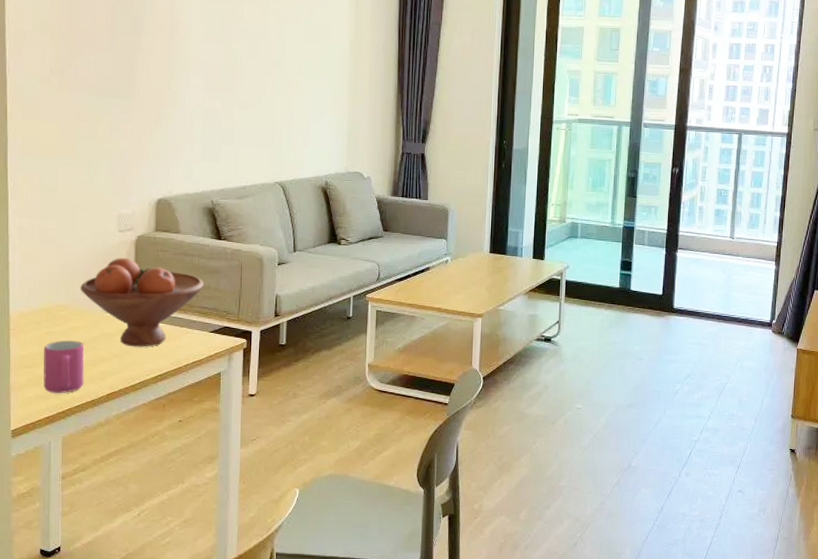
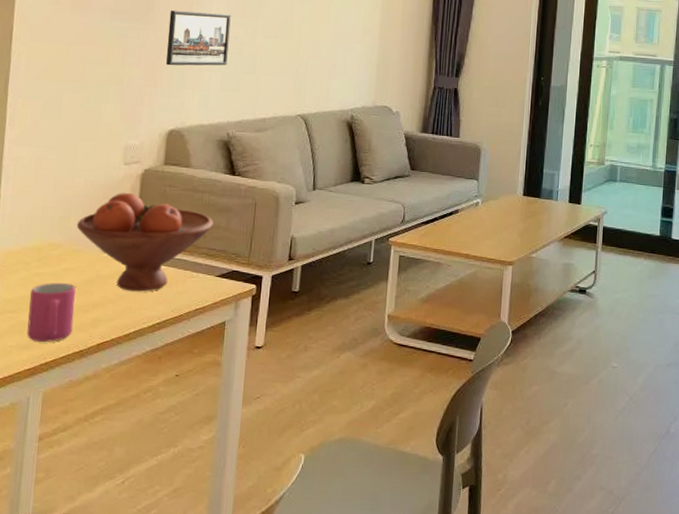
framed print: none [150,86,208,139] -> present [165,10,231,66]

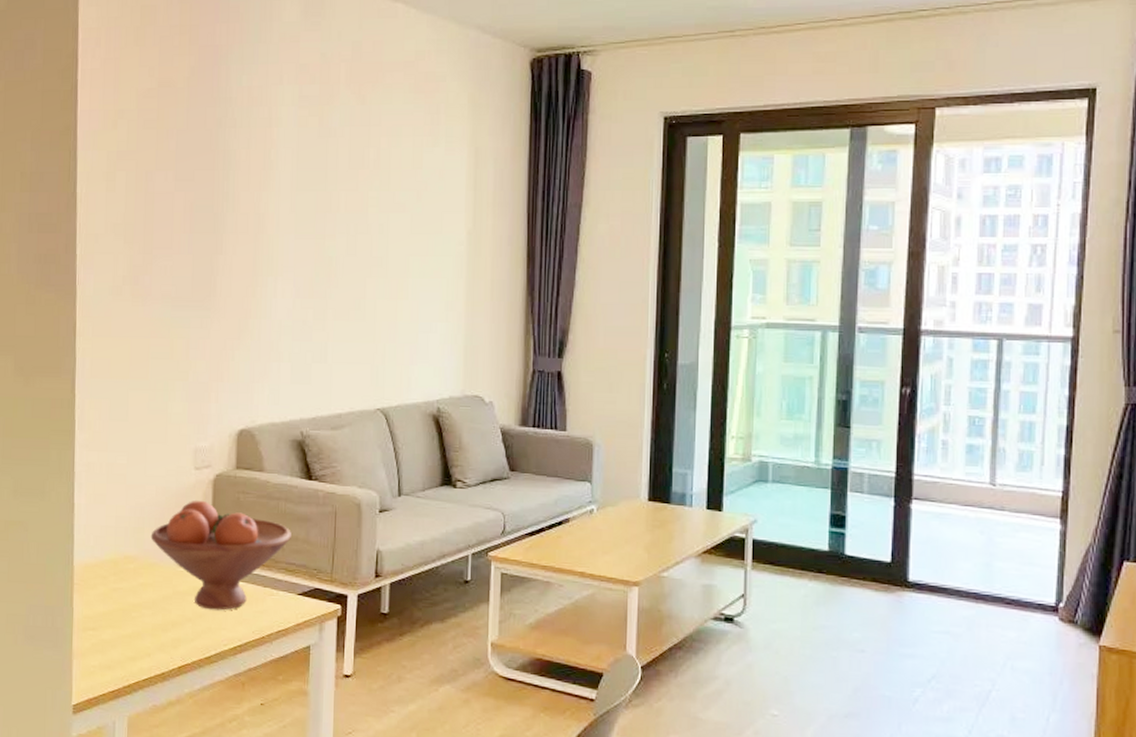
mug: present [27,282,75,342] -> none [109,598,154,663]
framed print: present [165,10,231,66] -> none [231,294,298,358]

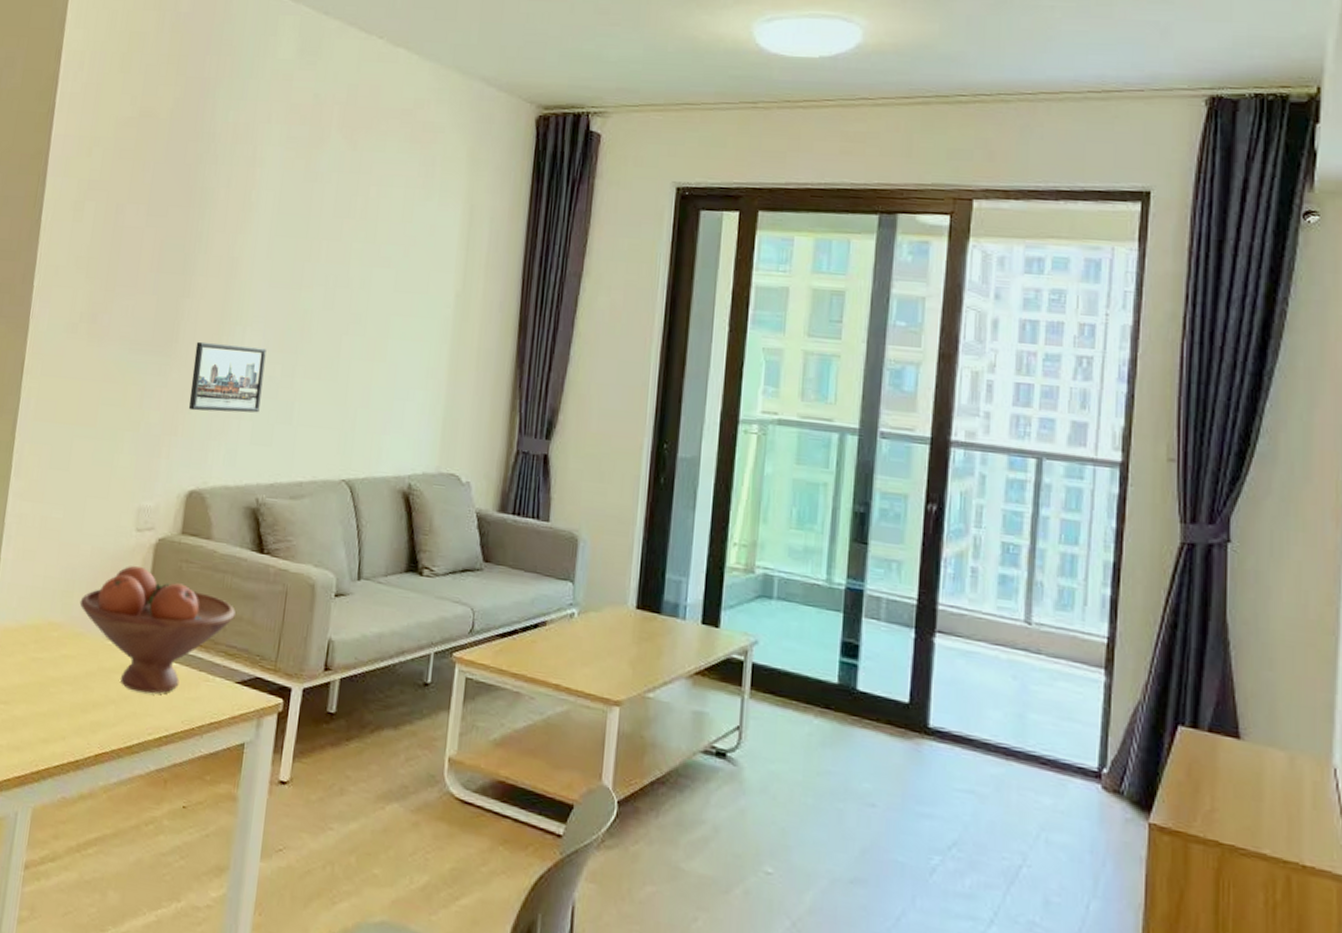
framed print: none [231,294,298,358] -> present [188,341,267,413]

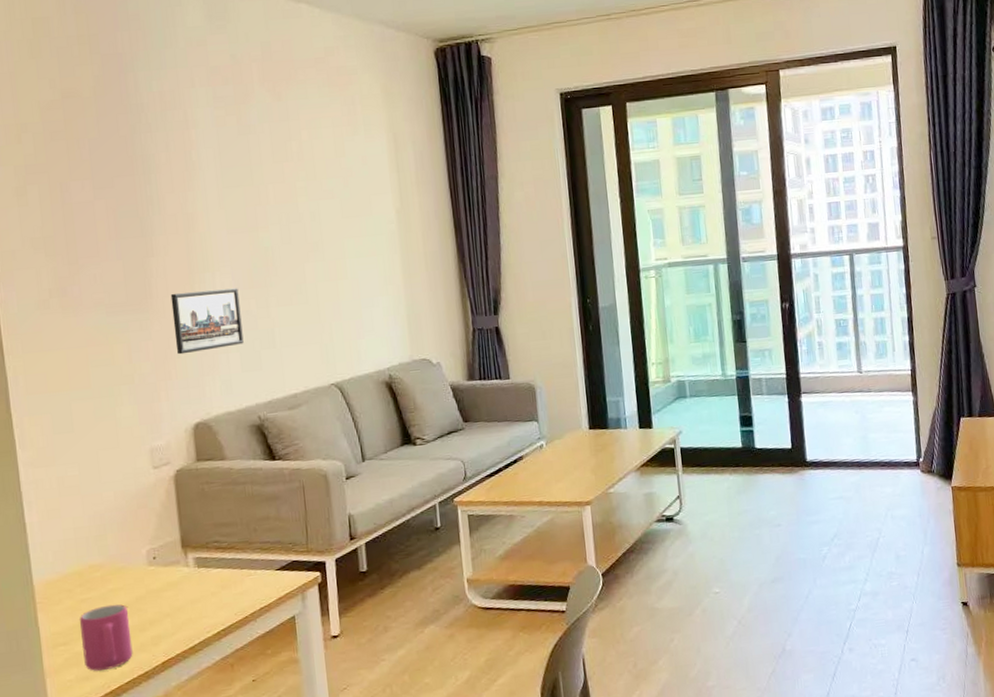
mug: none [19,671,75,746] -> present [80,604,133,671]
fruit bowl: present [79,565,236,694] -> none [114,497,262,602]

